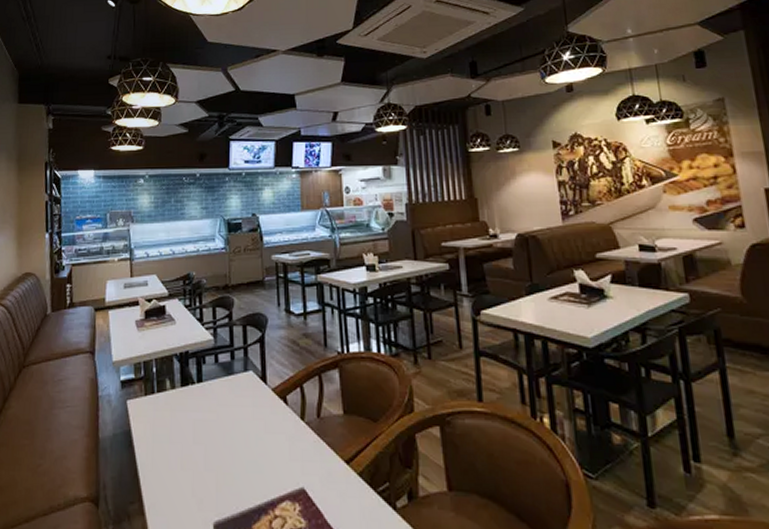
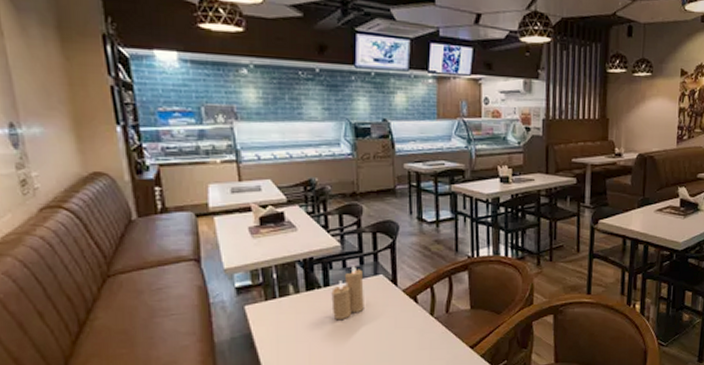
candle: none [204,361,235,420] -> present [331,266,364,319]

